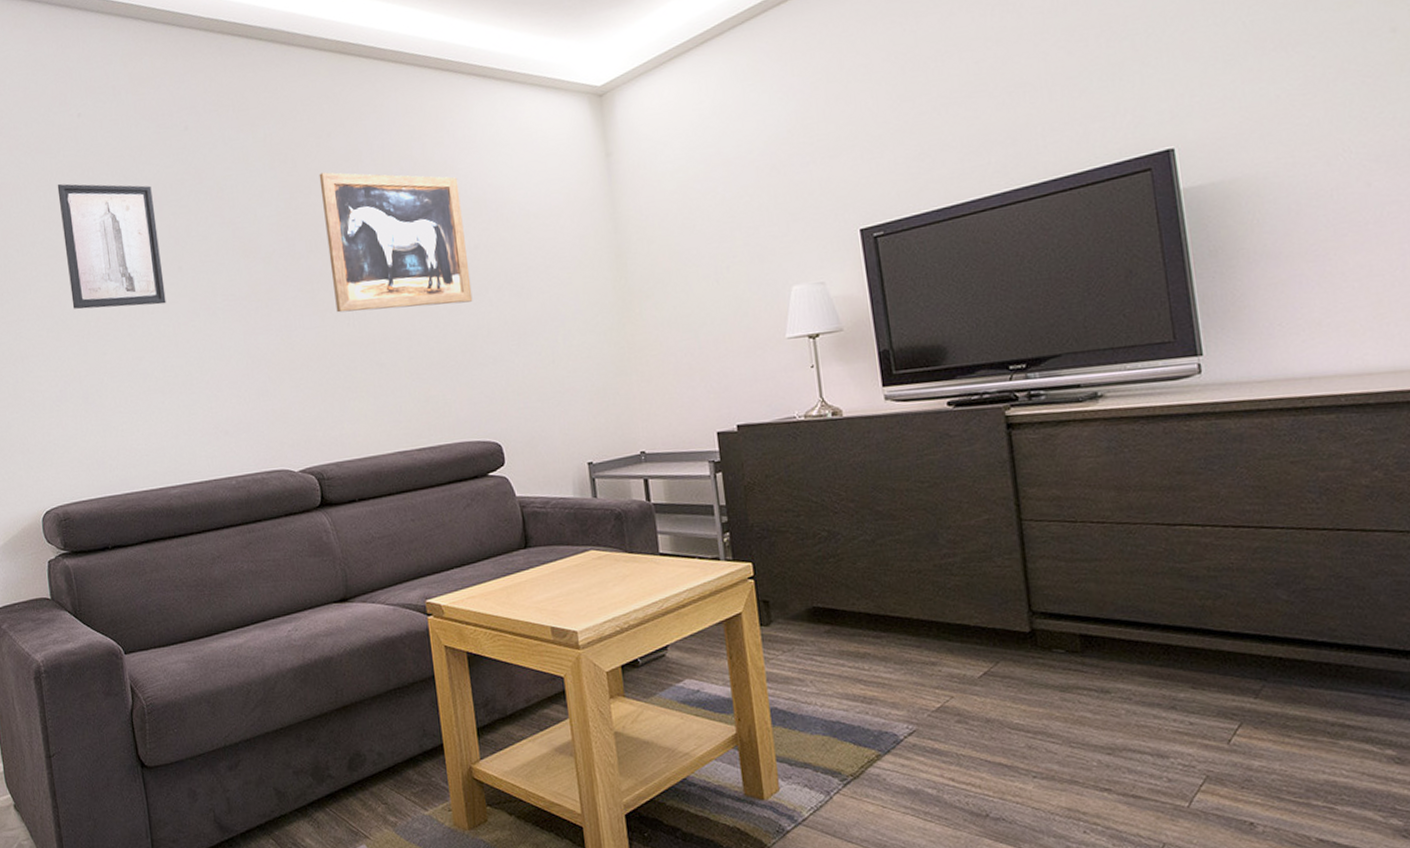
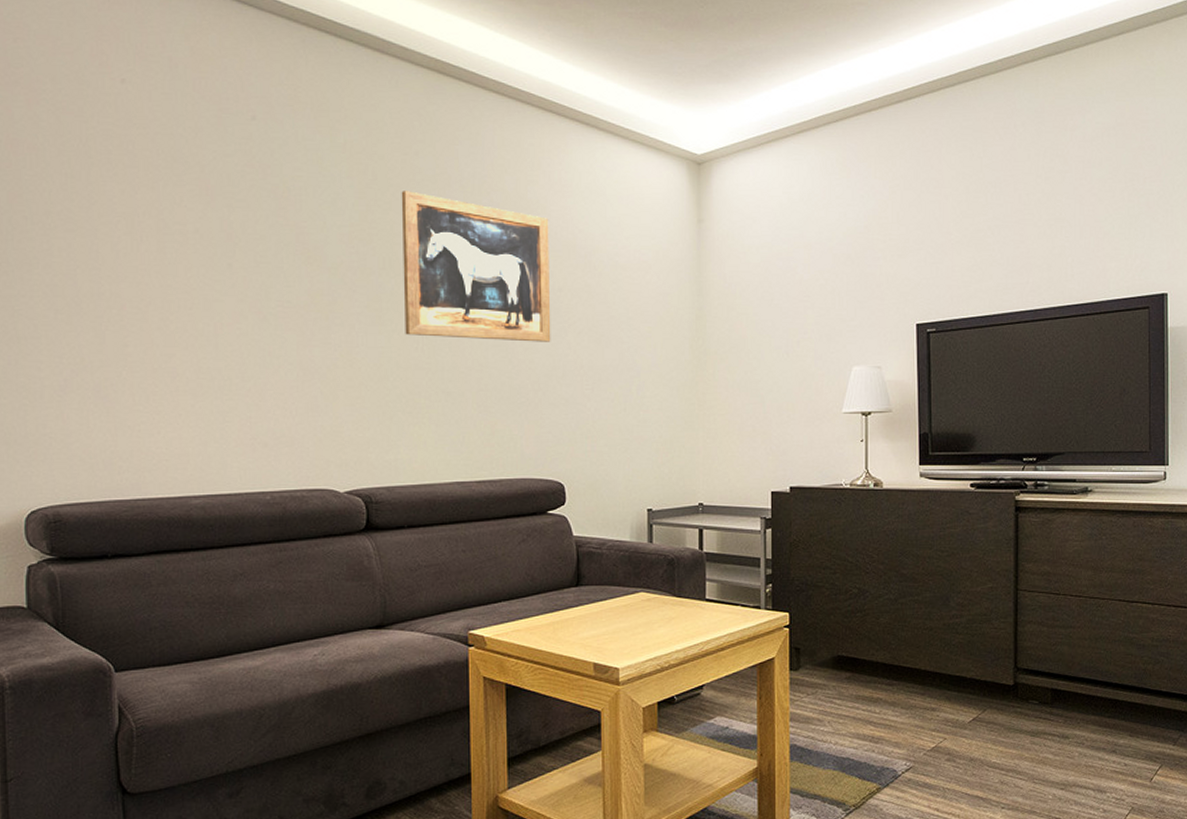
wall art: present [57,183,166,310] -> none [86,151,209,301]

